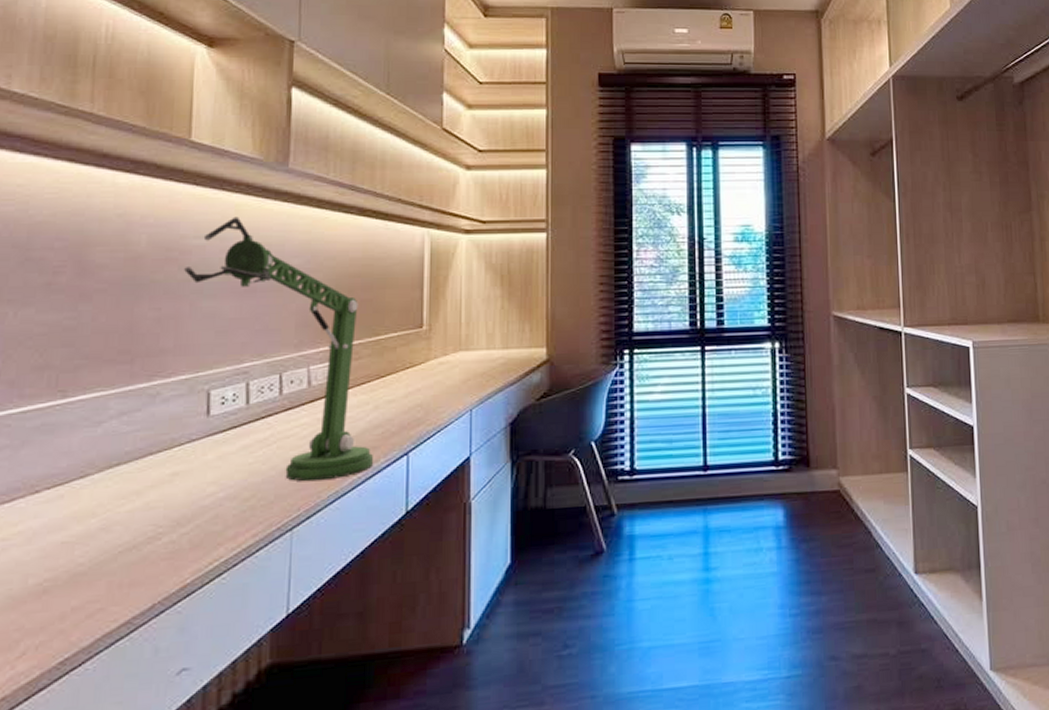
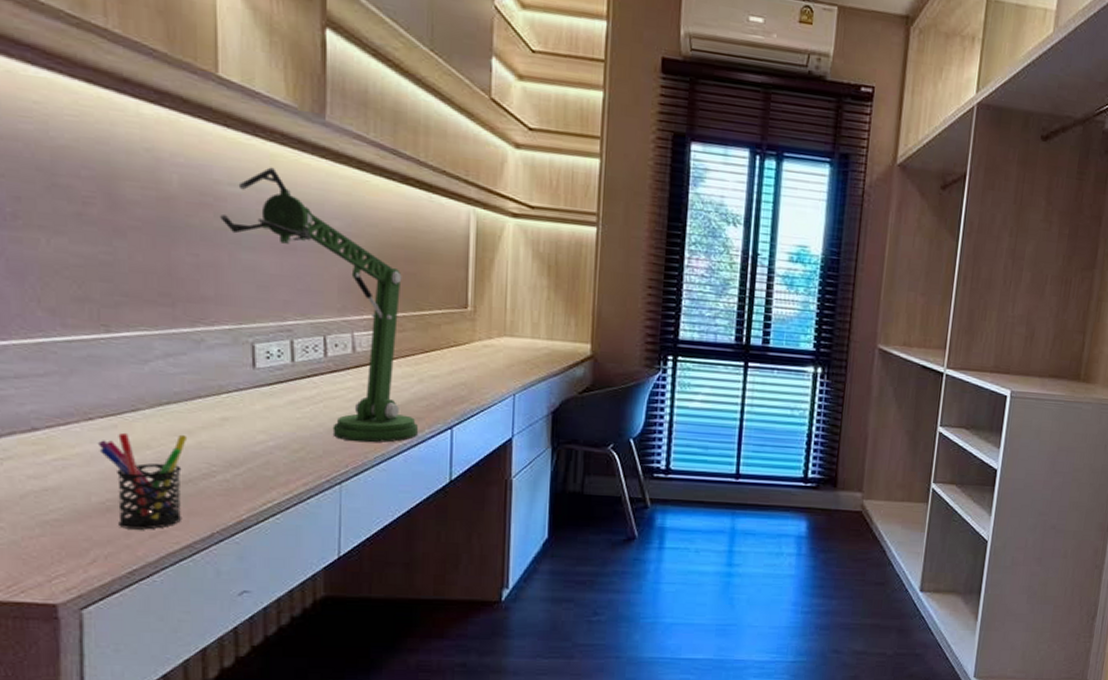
pen holder: none [41,496,136,612] -> present [97,432,188,530]

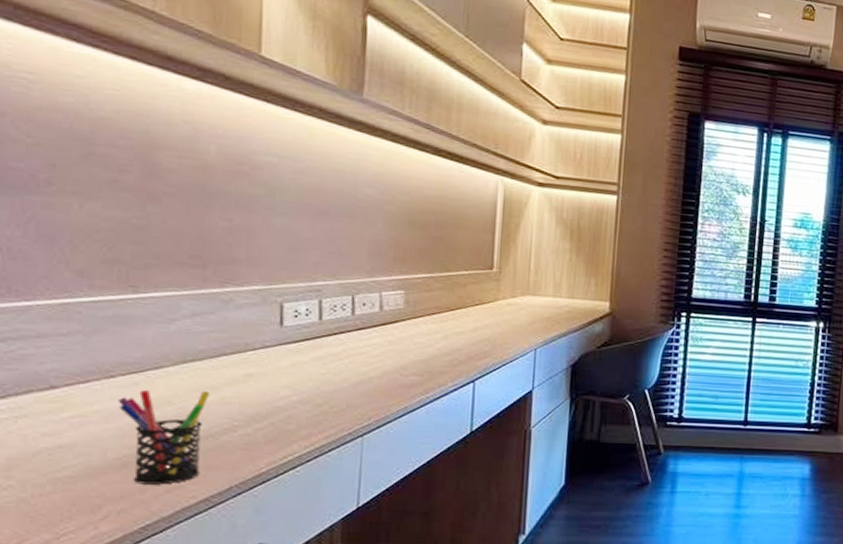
desk lamp: present [220,167,418,443] -> none [256,139,441,397]

